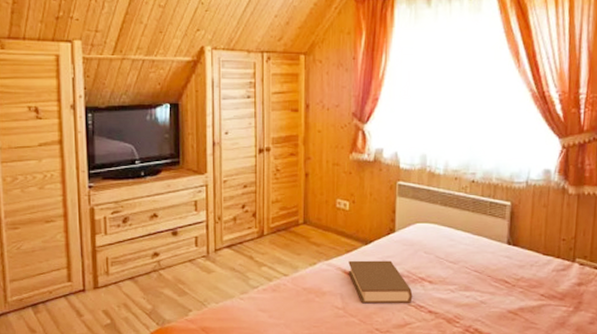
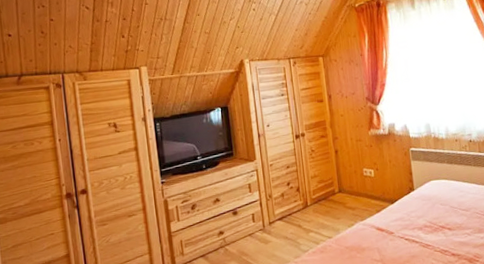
book: present [348,260,413,304] -> none [380,214,437,255]

